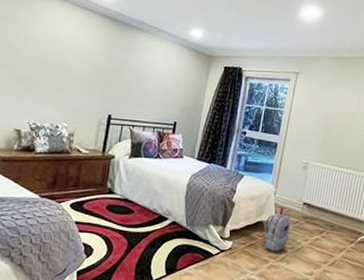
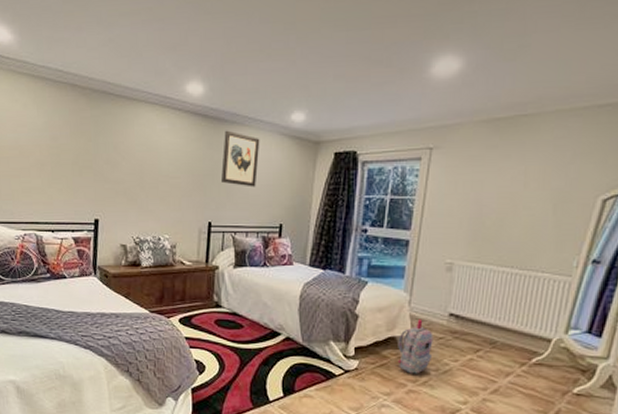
wall art: none [124,35,163,88] -> present [221,130,260,187]

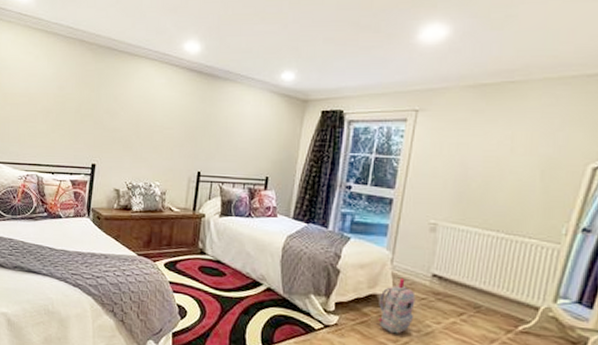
wall art: present [221,130,260,187] -> none [212,86,251,141]

